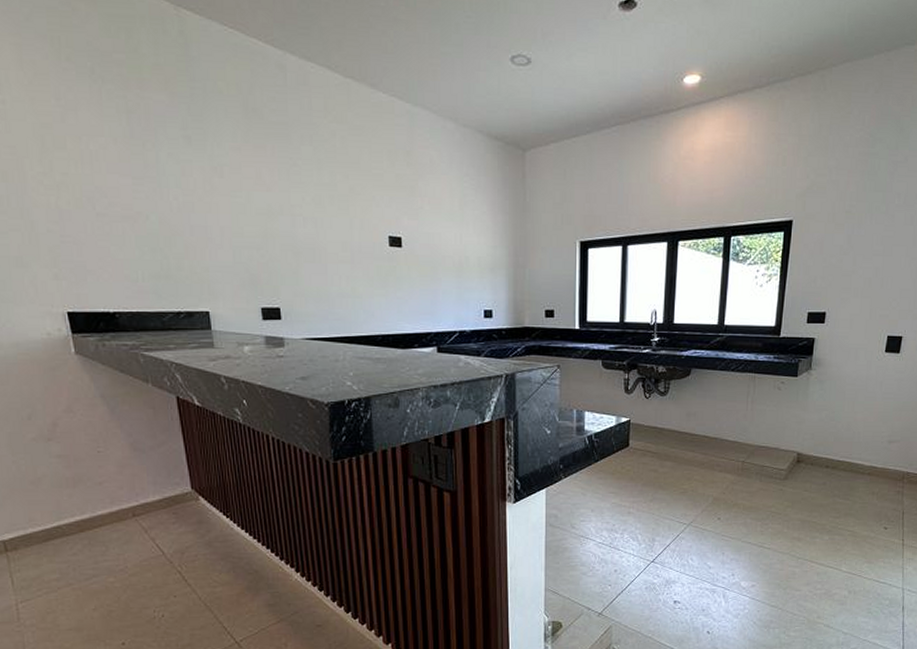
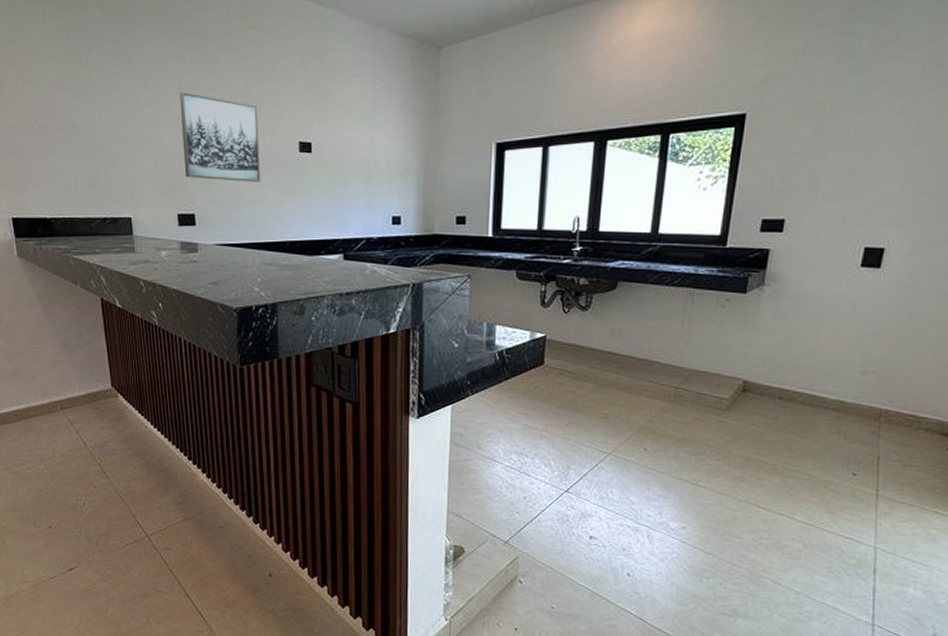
wall art: none [260,181,349,276] -> present [180,91,260,182]

